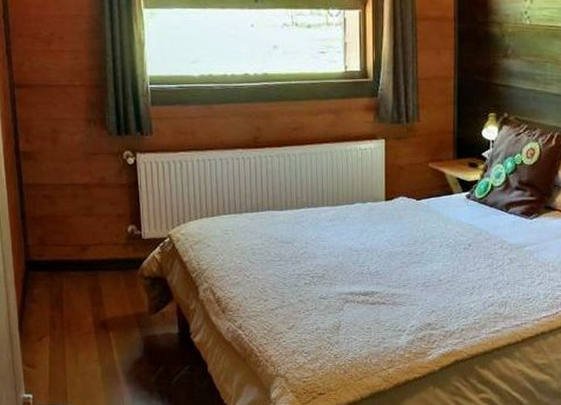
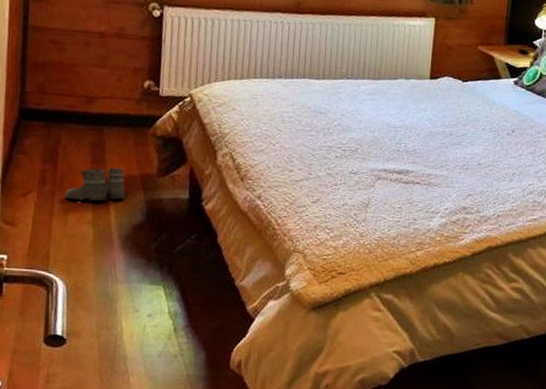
boots: none [73,308,124,343] -> present [65,167,126,202]

